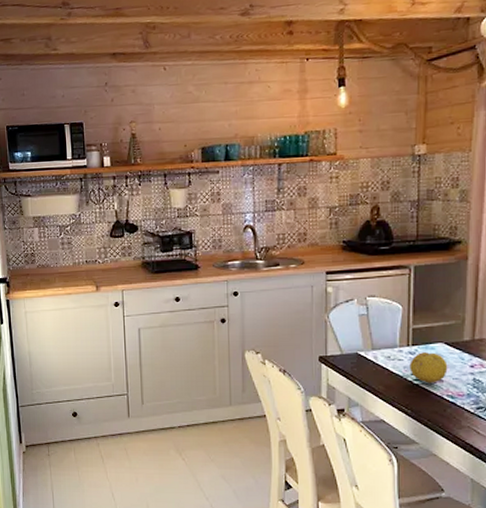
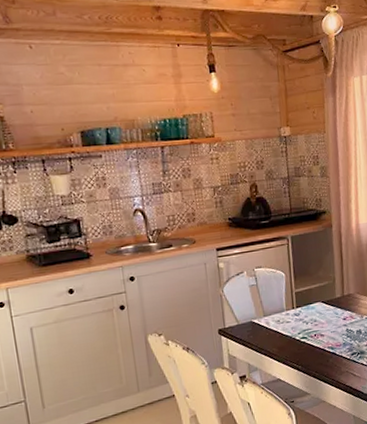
fruit: present [409,352,448,383] -> none [296,311,327,340]

